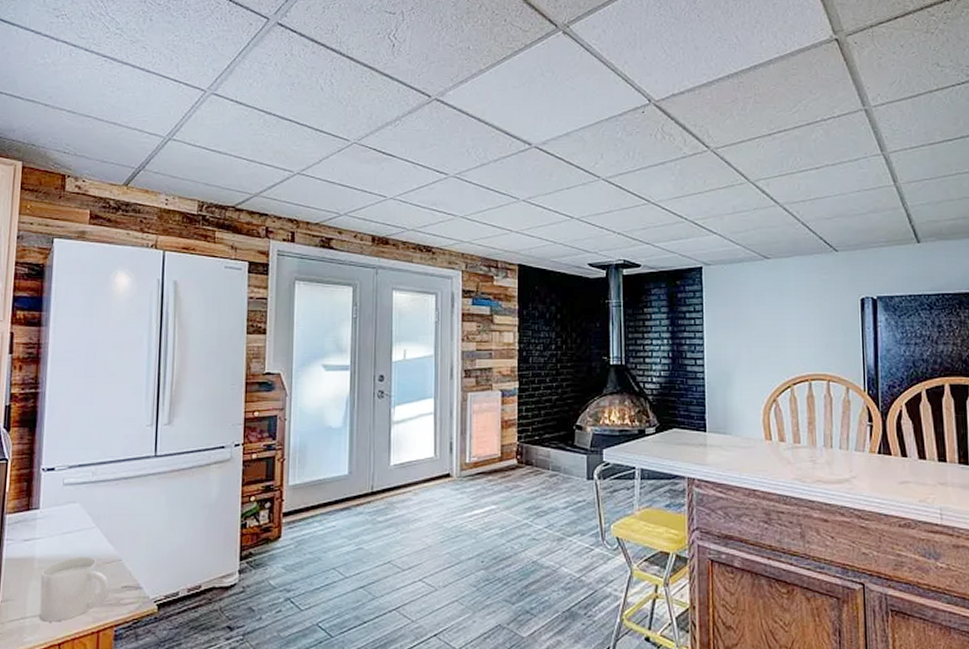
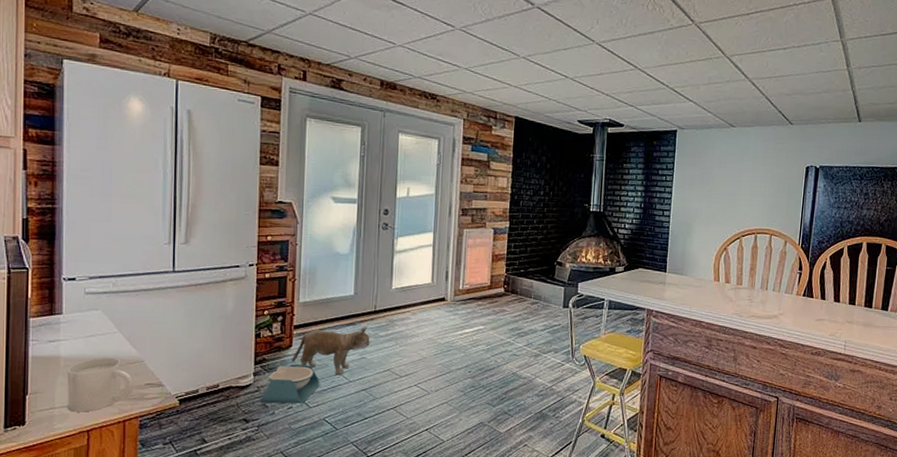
pet bowl: none [245,557,312,606] -> present [259,363,320,404]
cat: none [281,510,367,570] -> present [292,326,370,375]

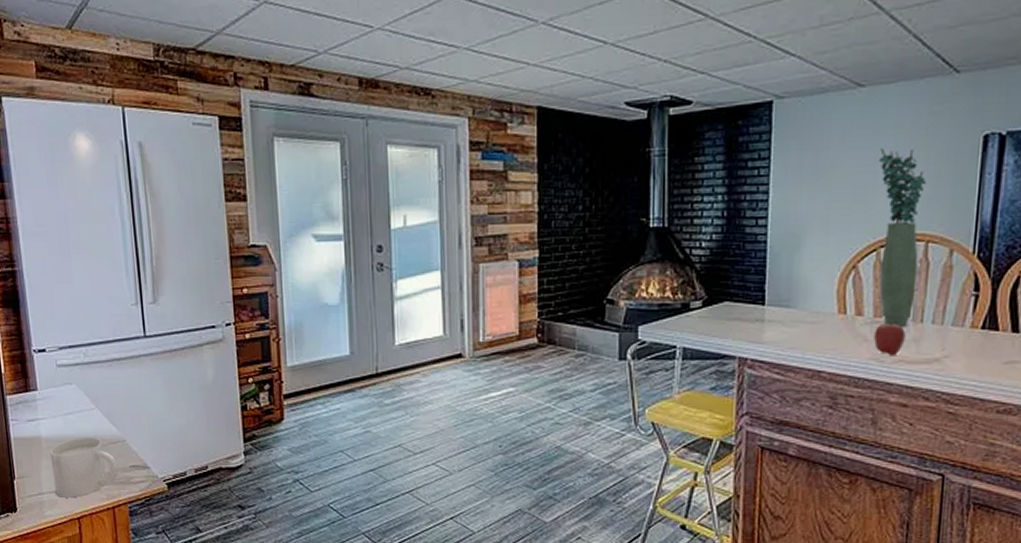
pet bowl: present [259,363,320,404] -> none [254,440,320,487]
cat: present [292,326,370,375] -> none [285,392,374,453]
fruit: none [736,287,757,313] -> present [874,319,906,356]
vase: none [741,170,772,292] -> present [878,149,927,326]

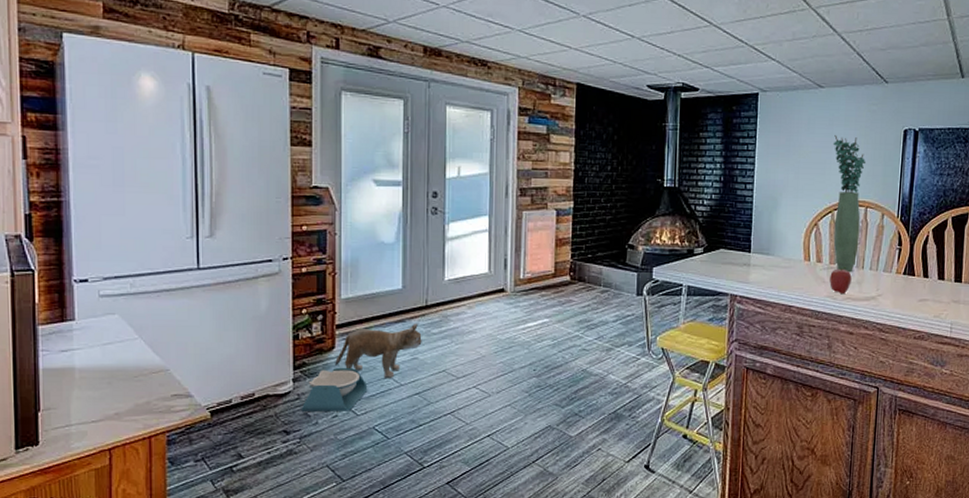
mug: present [50,437,119,498] -> none [83,366,159,429]
pet bowl: none [254,440,320,487] -> present [301,367,368,411]
cat: none [285,392,374,453] -> present [335,323,422,378]

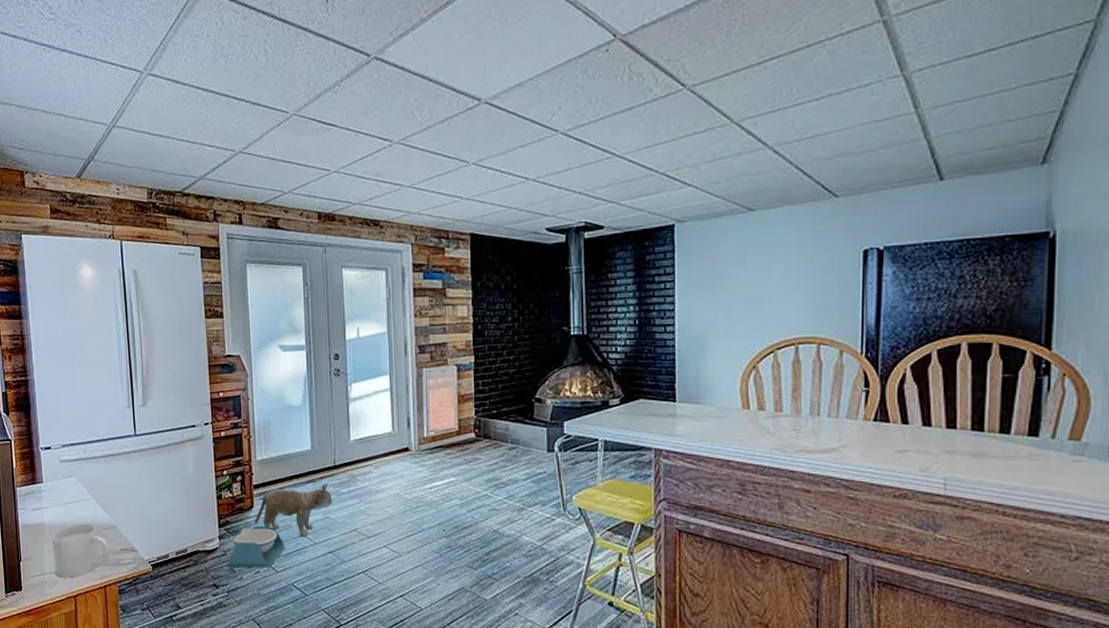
mug: none [83,366,159,429] -> present [52,523,110,578]
fruit: present [829,266,852,295] -> none [776,413,805,447]
vase: present [833,135,867,271] -> none [770,264,816,419]

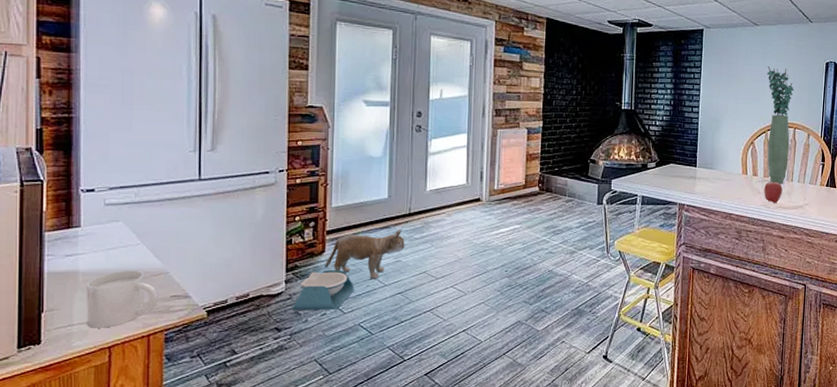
vase: none [770,264,816,419] -> present [766,66,795,184]
fruit: none [776,413,805,447] -> present [764,179,783,204]

